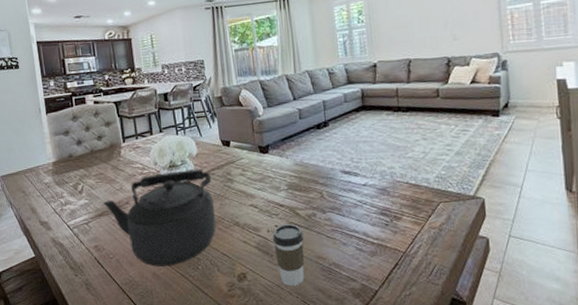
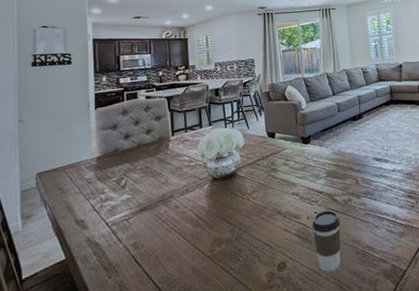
kettle: present [102,169,216,267] -> none [146,160,259,261]

